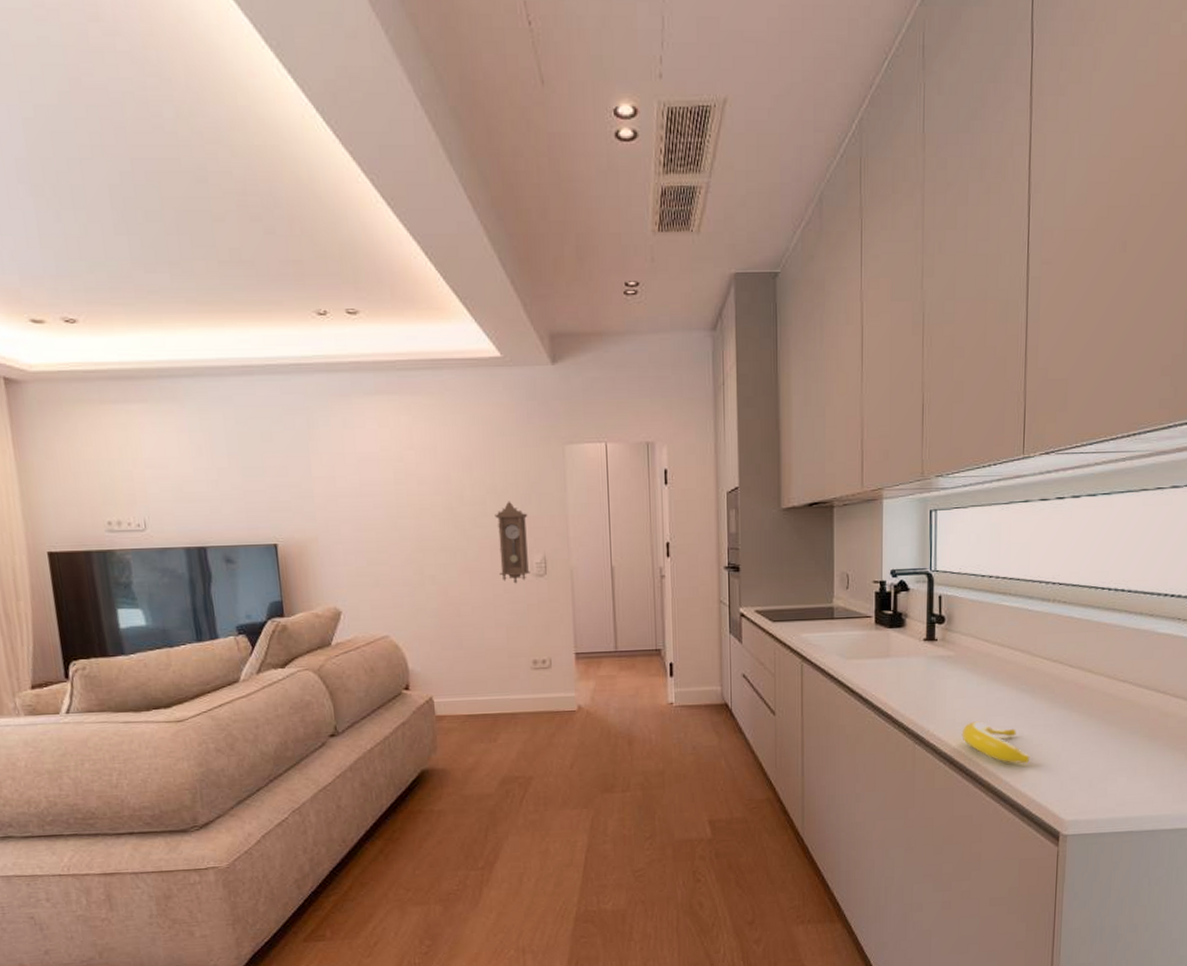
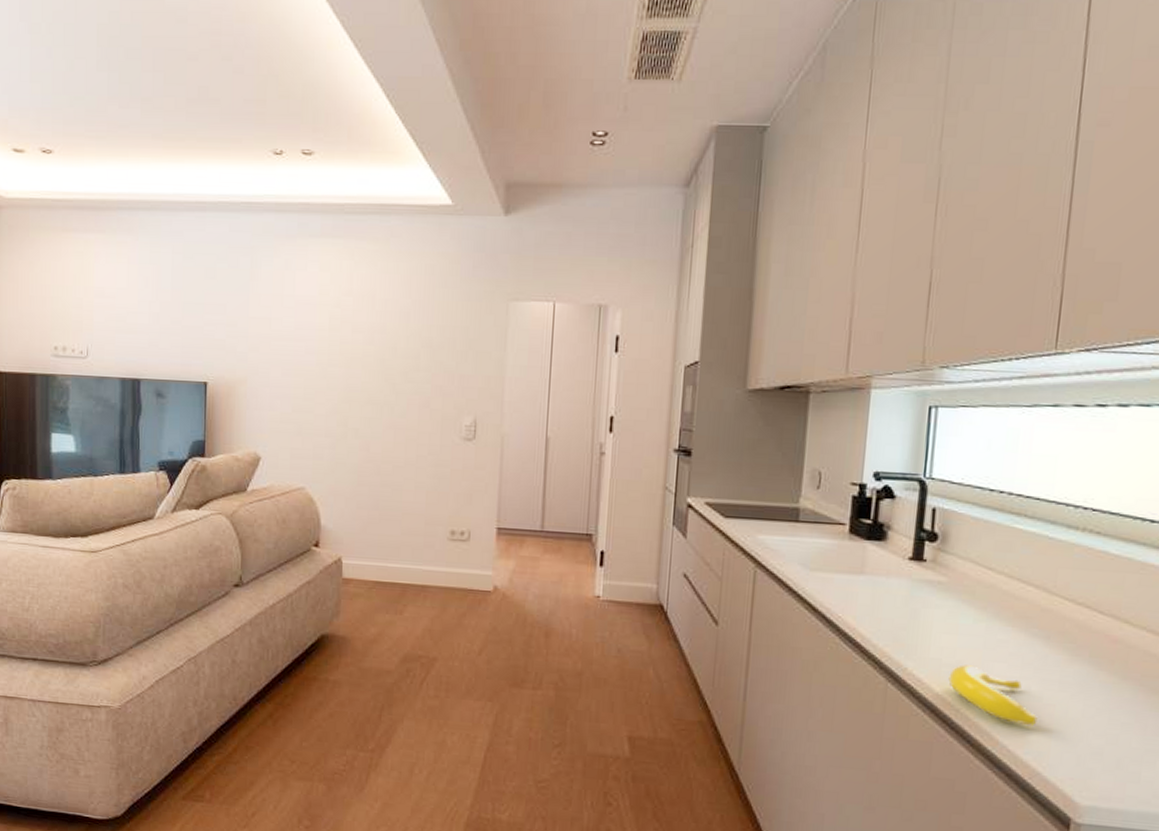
pendulum clock: present [494,501,530,584] -> none [426,357,463,446]

